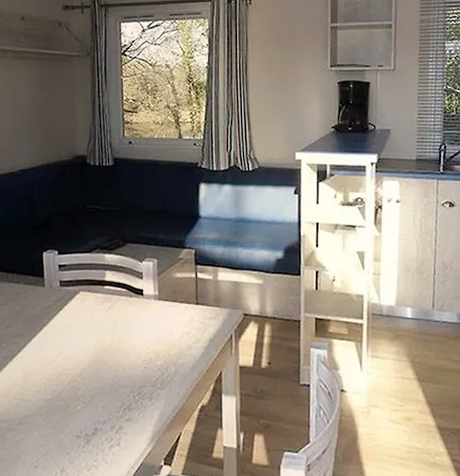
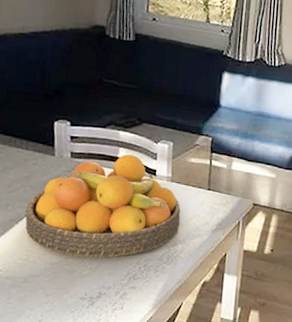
fruit bowl: none [18,276,171,391] -> present [25,154,181,258]

